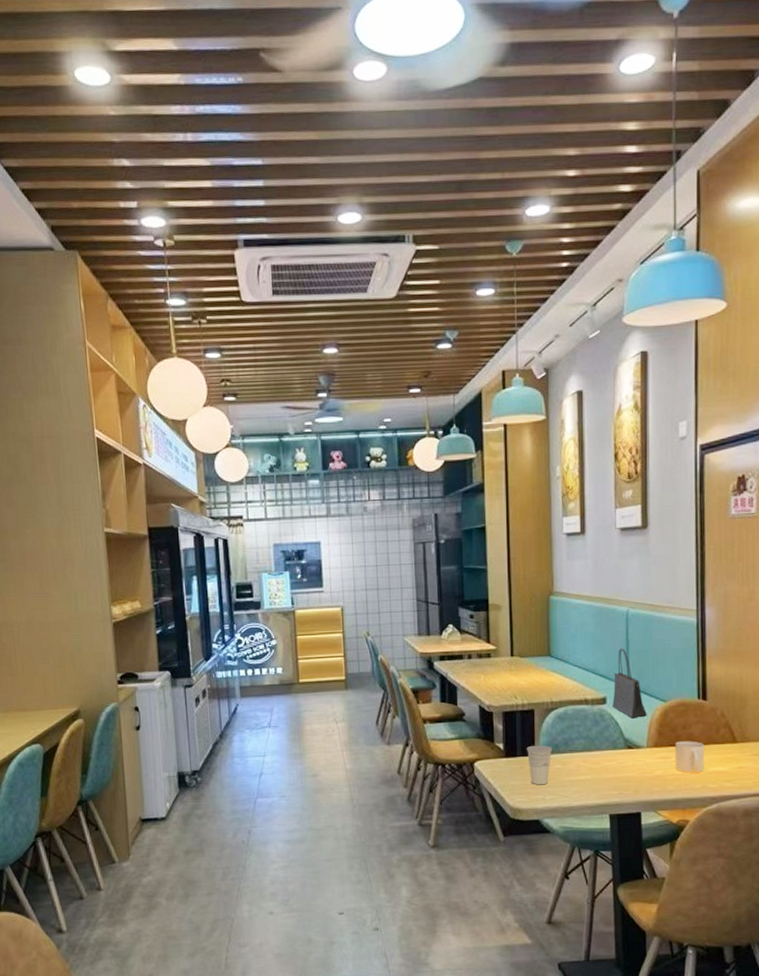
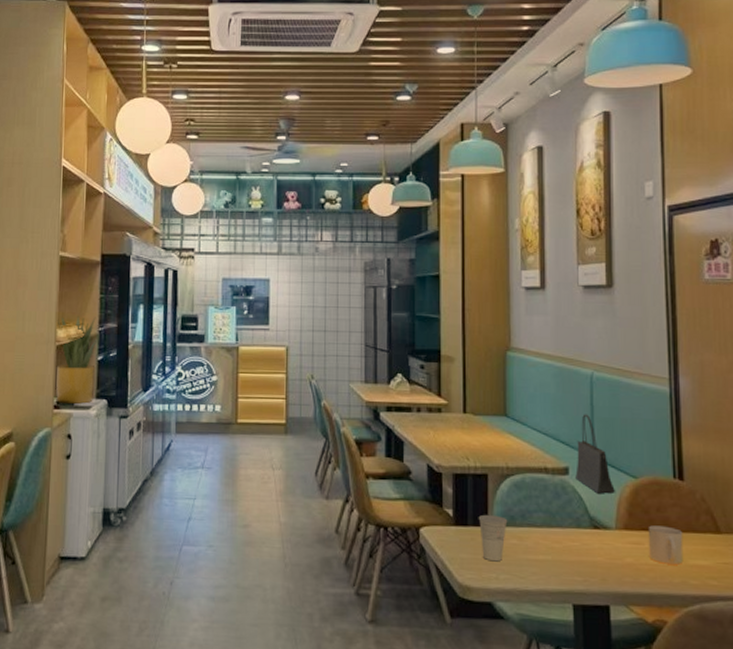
planter: none [110,592,156,678] -> present [56,316,97,404]

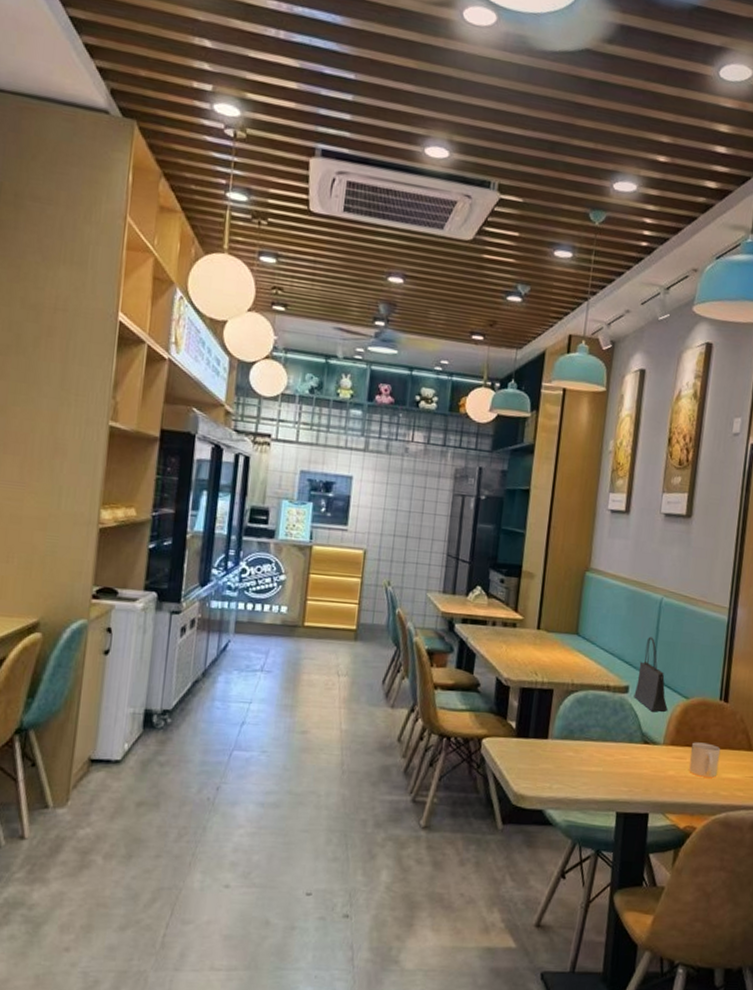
planter: present [56,316,97,404] -> none [96,497,150,595]
cup: present [478,514,508,562] -> none [539,727,567,773]

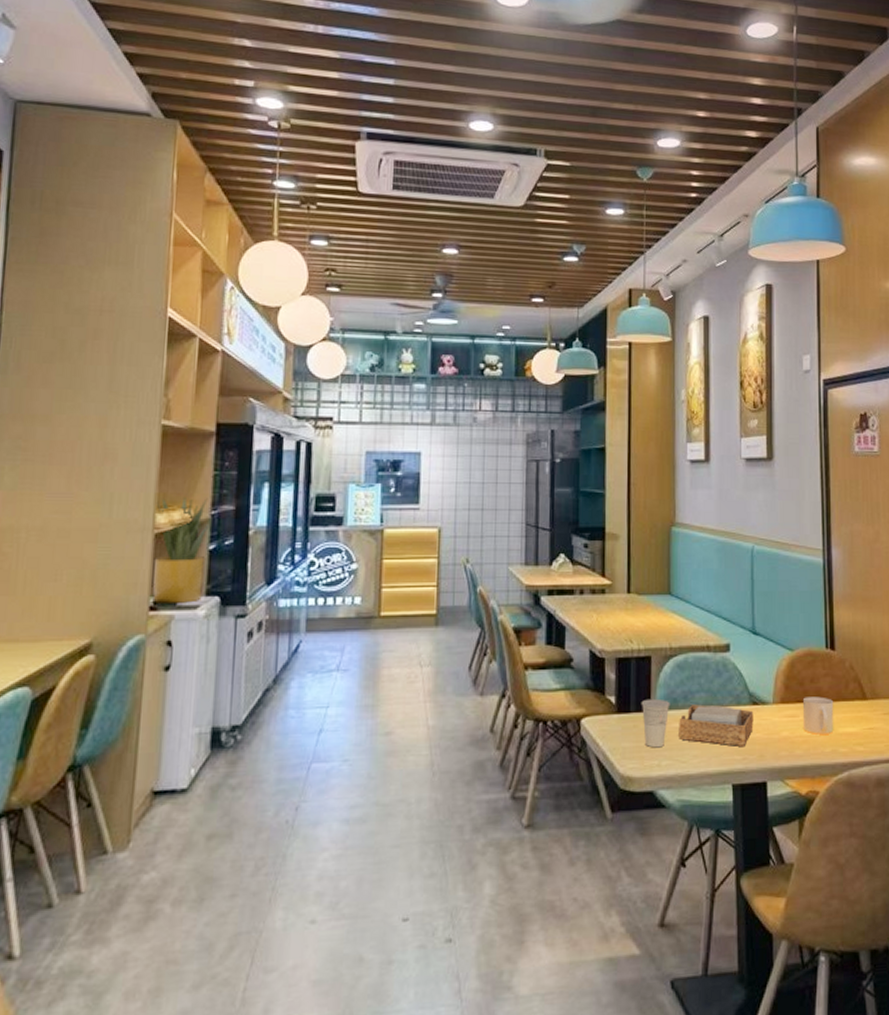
planter: none [96,497,150,595] -> present [153,498,208,603]
cup: none [539,727,567,773] -> present [641,698,670,748]
napkin holder: none [571,737,644,781] -> present [678,704,754,748]
tote bag: present [634,636,669,712] -> none [736,588,774,669]

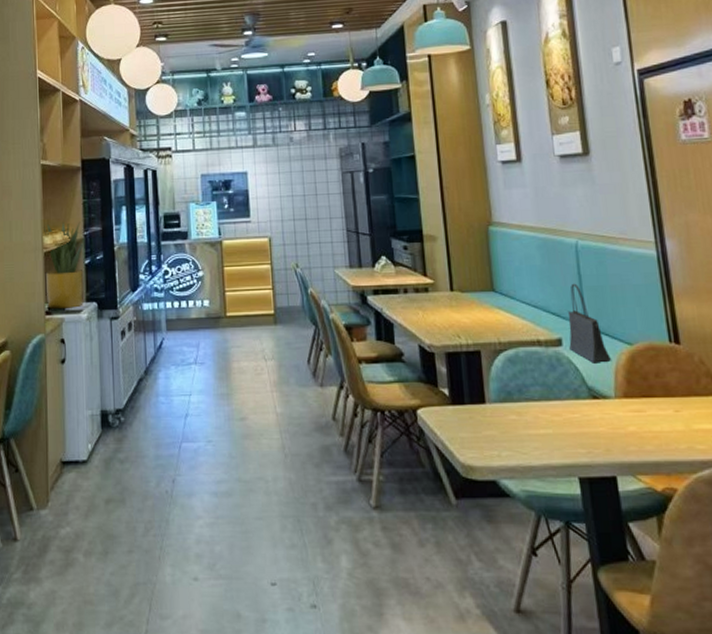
cup: present [641,698,670,748] -> none [474,391,505,439]
napkin holder: present [678,704,754,748] -> none [515,398,596,441]
tote bag: none [736,588,774,669] -> present [567,283,612,363]
cup: present [802,696,834,735] -> none [648,391,688,430]

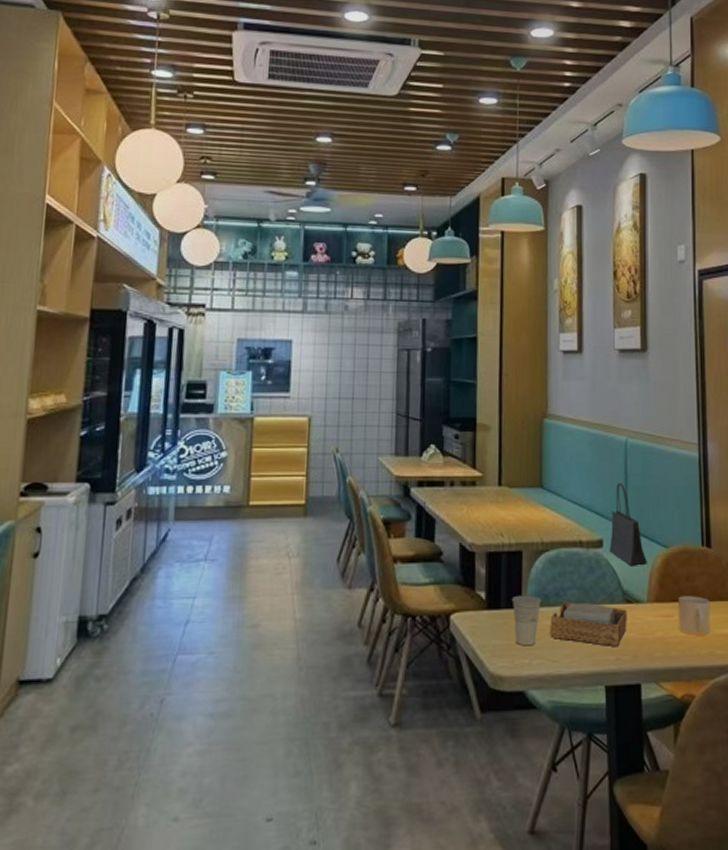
planter: present [42,222,83,309] -> none [24,383,81,489]
cup: none [474,391,505,439] -> present [511,595,542,646]
napkin holder: none [515,398,596,441] -> present [550,602,627,648]
cup: none [648,391,688,430] -> present [677,596,711,635]

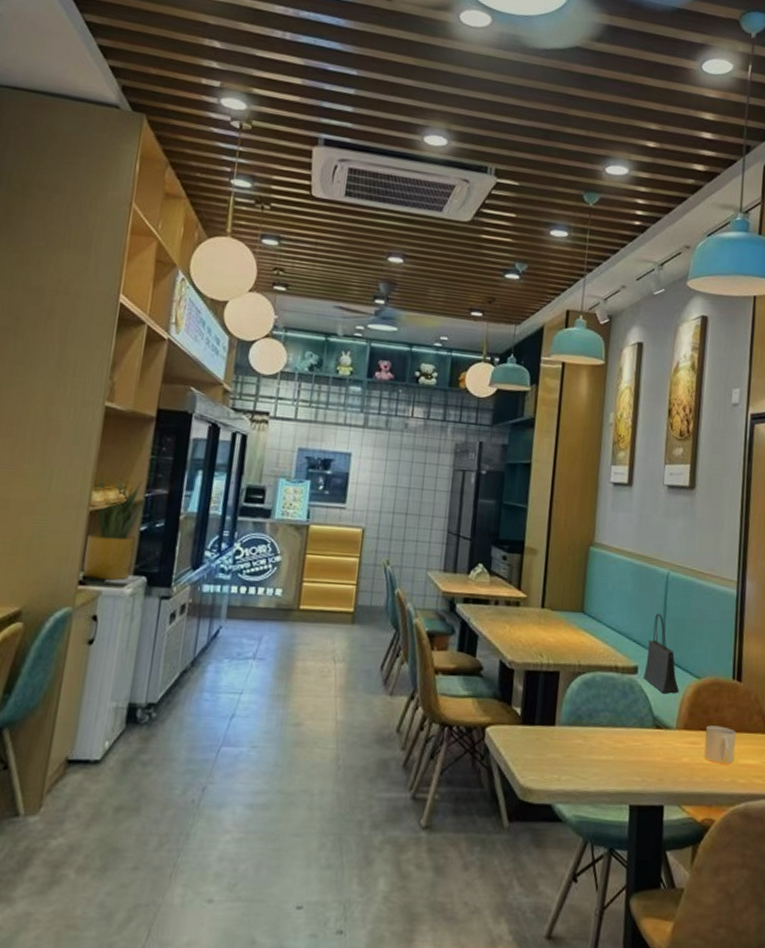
planter: none [24,383,81,489] -> present [83,478,143,581]
cup: present [511,595,542,646] -> none [546,713,575,763]
napkin holder: present [550,602,627,648] -> none [580,723,656,770]

